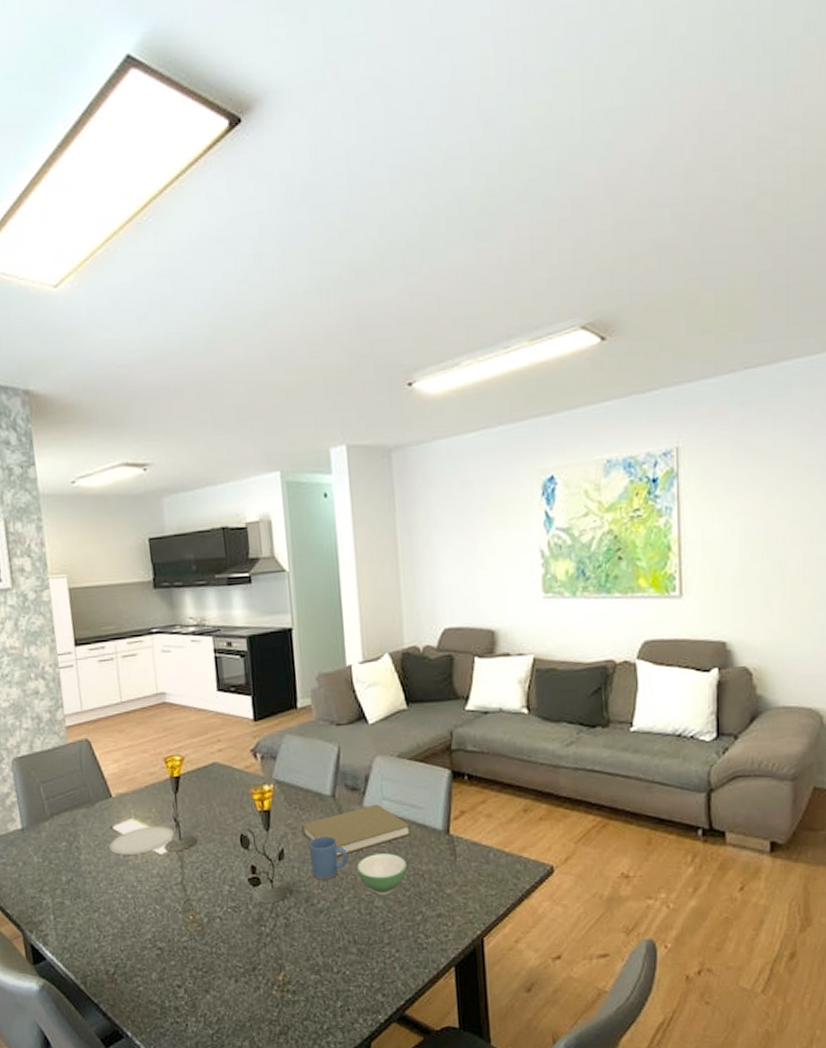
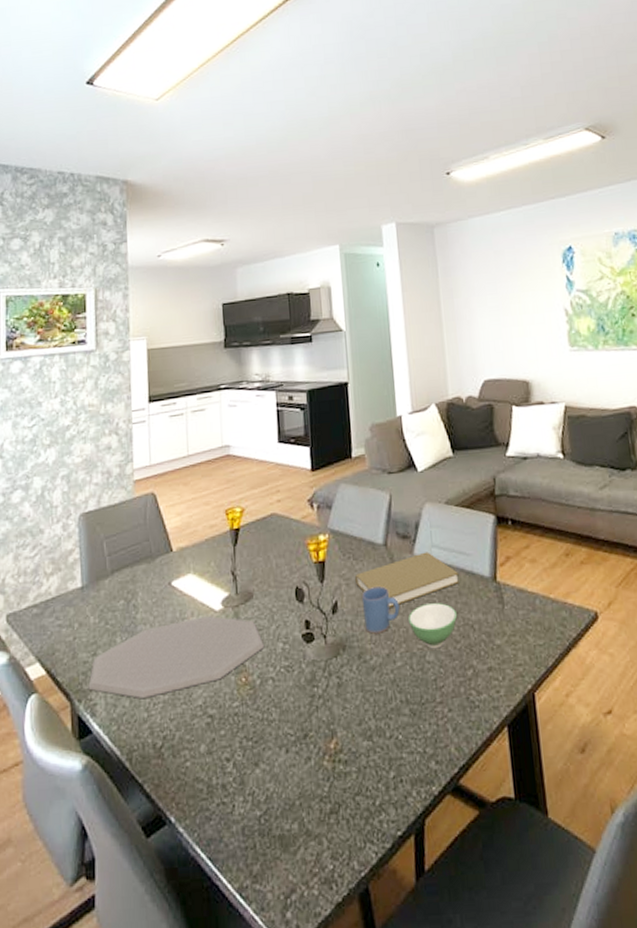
placemat: none [38,859,211,932] -> present [88,616,265,699]
plate: present [109,826,174,855] -> none [167,580,231,613]

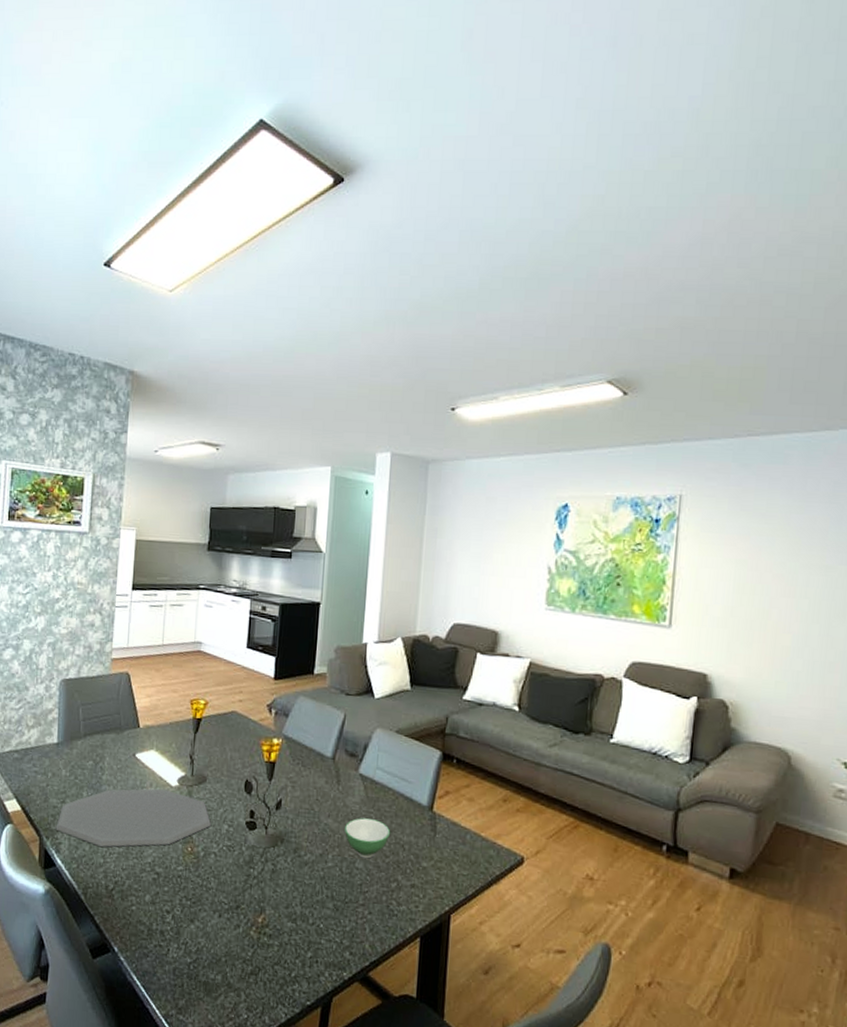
book: present [355,551,459,609] -> none [301,772,398,816]
mug: present [361,586,400,634] -> none [304,793,338,835]

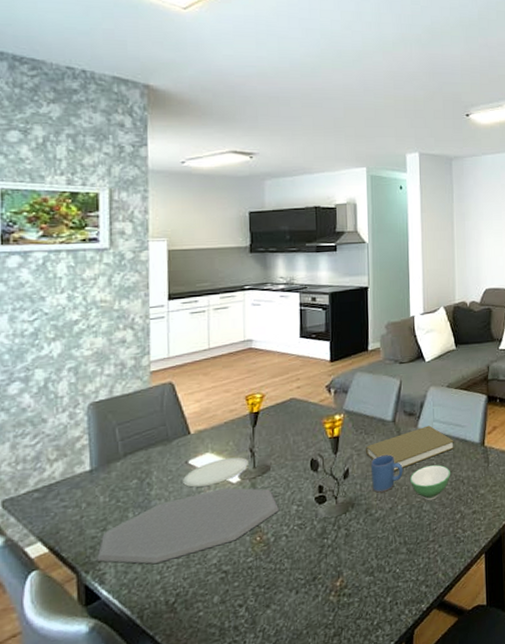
plate: none [129,759,187,784] -> present [183,457,248,487]
book: none [301,772,398,816] -> present [366,425,454,472]
mug: none [304,793,338,835] -> present [370,454,403,493]

